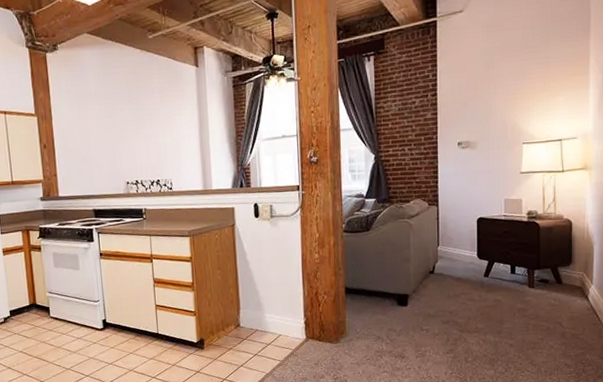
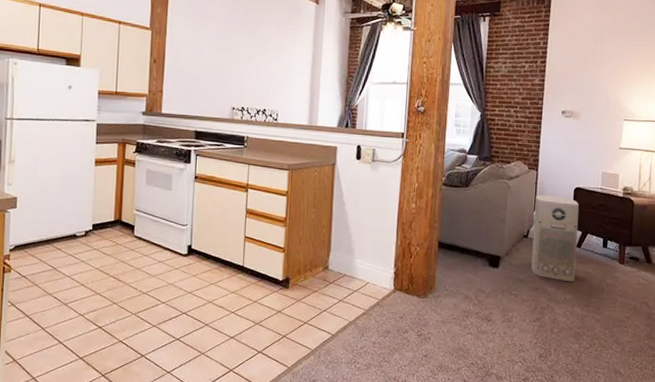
air purifier: none [438,228,485,312] -> present [531,194,579,282]

